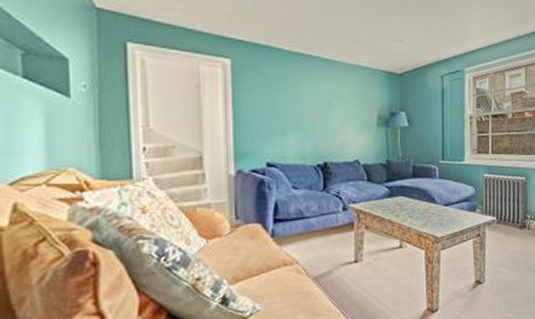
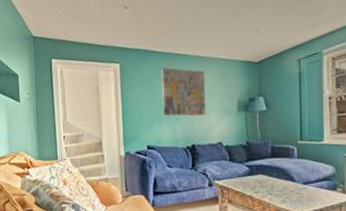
wall art: none [287,70,342,130] -> present [161,68,206,116]

